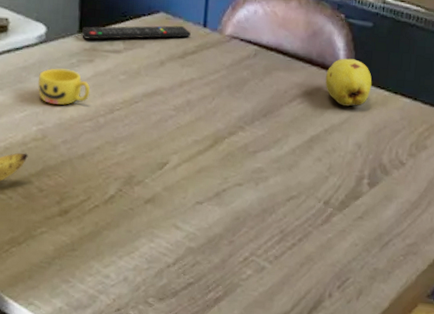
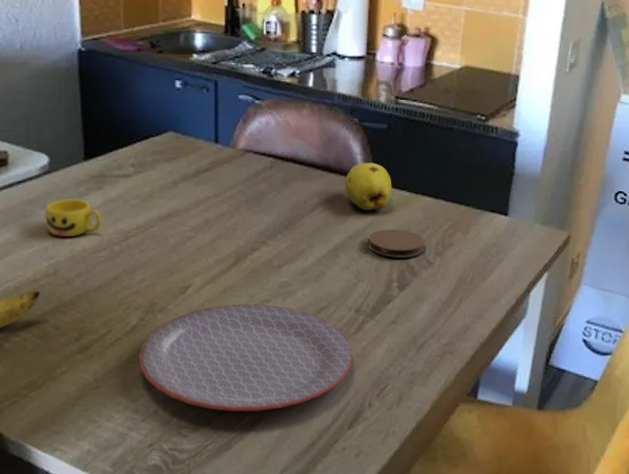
remote control: present [82,25,191,39] -> none [88,144,202,165]
plate: none [114,184,319,290] -> present [139,303,354,412]
coaster: none [343,125,400,156] -> present [368,228,425,258]

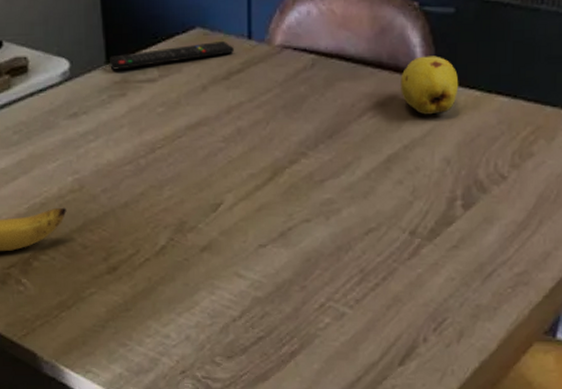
cup: present [44,199,102,236] -> none [67,107,127,149]
remote control: none [88,144,202,165] -> present [110,41,234,70]
plate: present [139,303,354,412] -> none [169,223,407,342]
coaster: present [368,228,425,258] -> none [428,135,498,171]

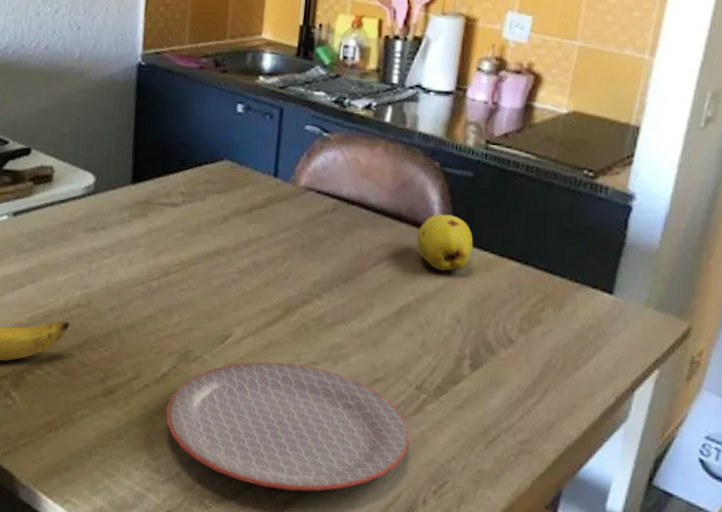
remote control: present [110,41,234,70] -> none [135,175,259,191]
plate: none [169,223,407,342] -> present [165,361,410,492]

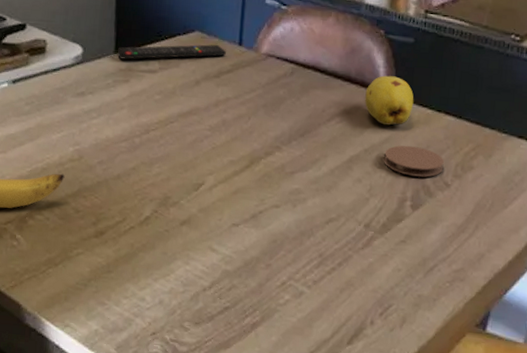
remote control: none [135,175,259,191] -> present [118,44,226,59]
plate: present [165,361,410,492] -> none [149,205,359,315]
coaster: none [439,294,508,332] -> present [384,145,444,178]

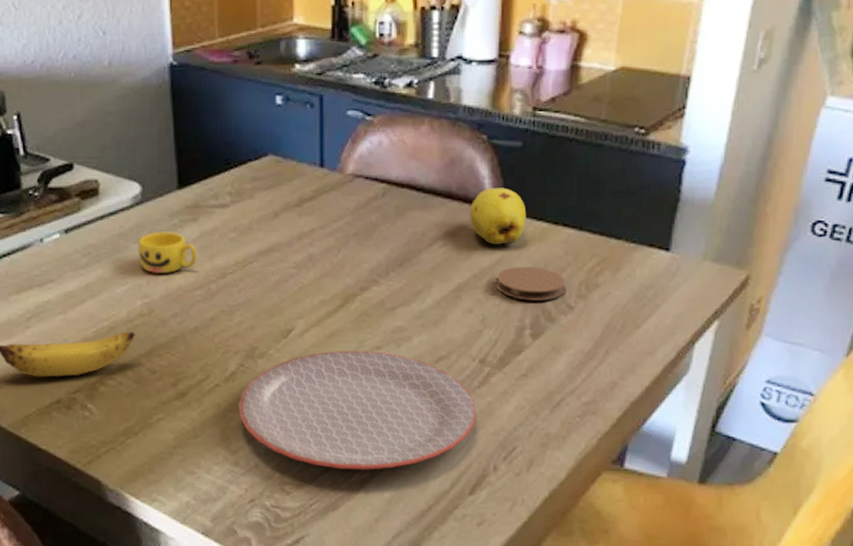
cup: none [74,89,126,126] -> present [137,231,198,273]
remote control: present [118,44,226,59] -> none [182,169,306,195]
plate: none [149,205,359,315] -> present [239,350,477,470]

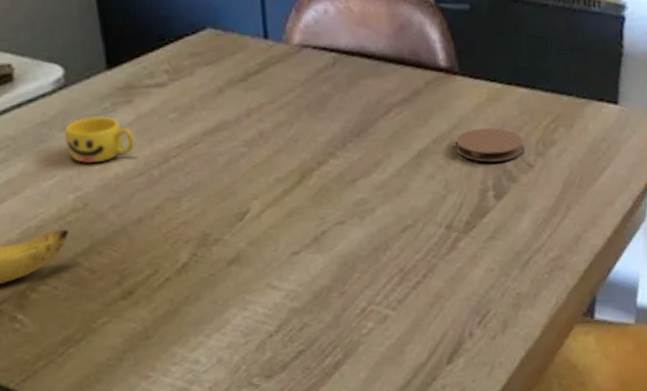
plate: present [239,350,477,470] -> none [194,226,448,354]
fruit: present [470,187,527,245] -> none [423,51,480,109]

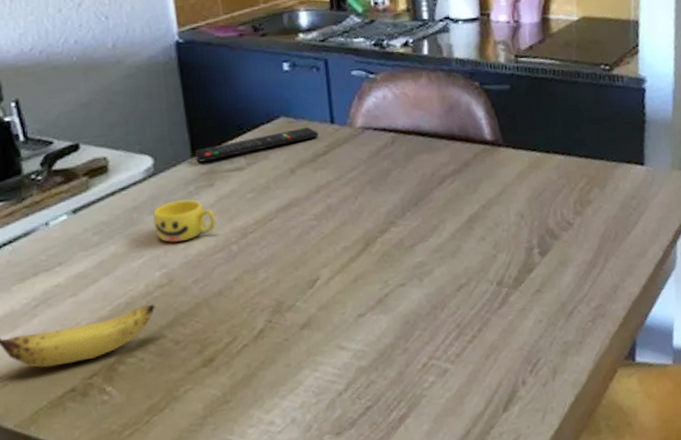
remote control: none [111,42,250,75] -> present [195,127,318,162]
coaster: present [456,127,524,162] -> none [503,191,563,223]

